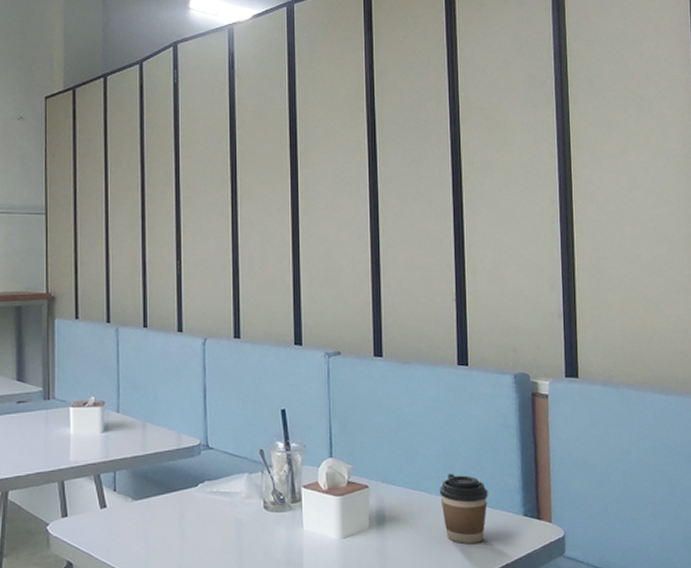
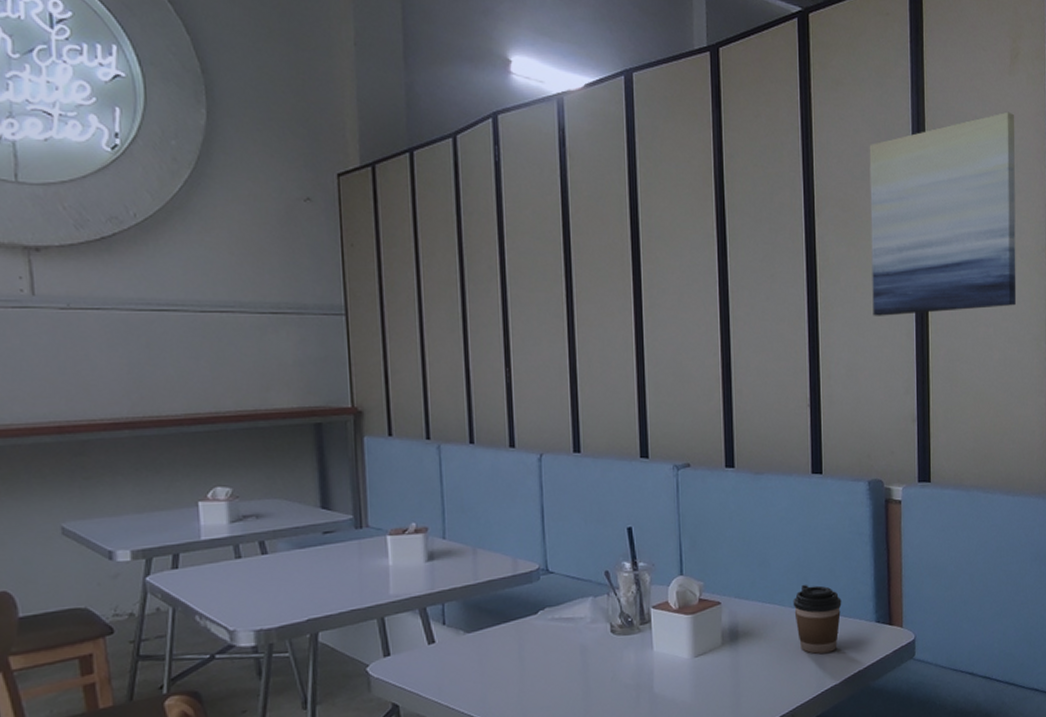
wall art: none [512,23,664,216] -> present [869,111,1017,316]

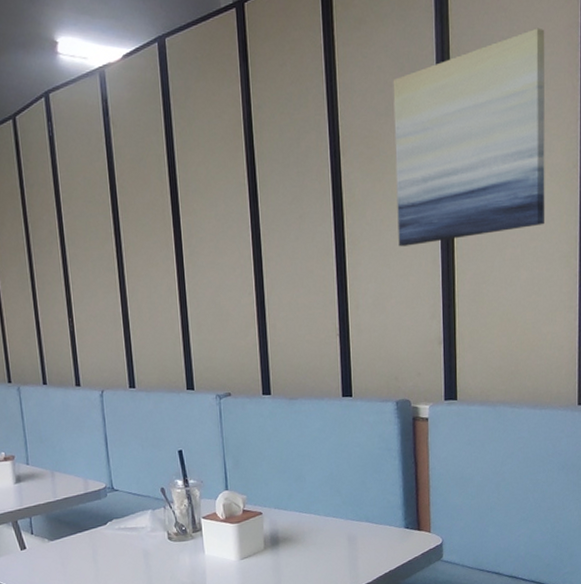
coffee cup: present [793,584,842,654] -> none [327,495,373,556]

